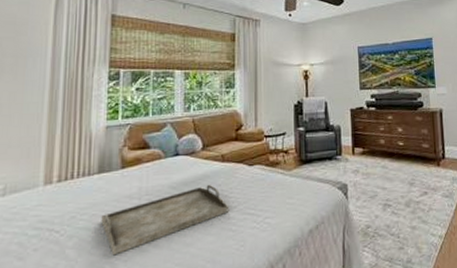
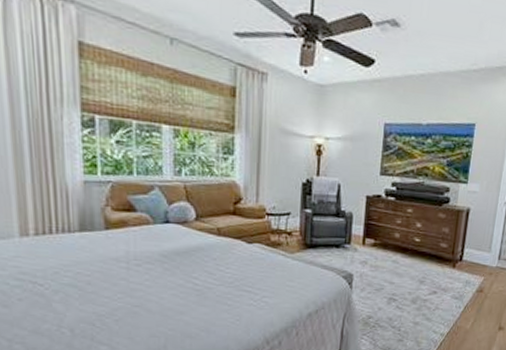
serving tray: present [101,184,229,256] -> none [87,256,225,314]

